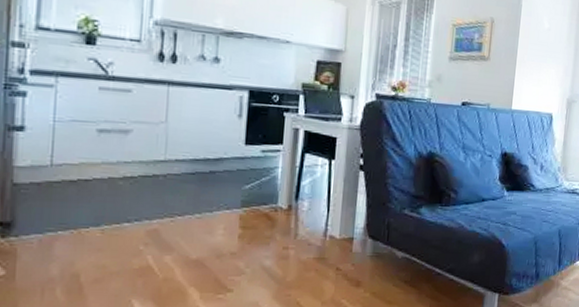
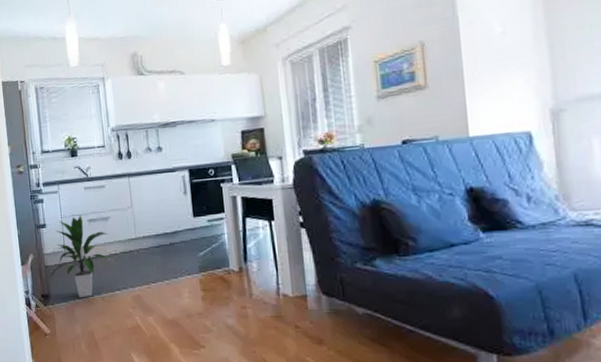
indoor plant: none [16,121,127,229] -> present [49,214,109,297]

